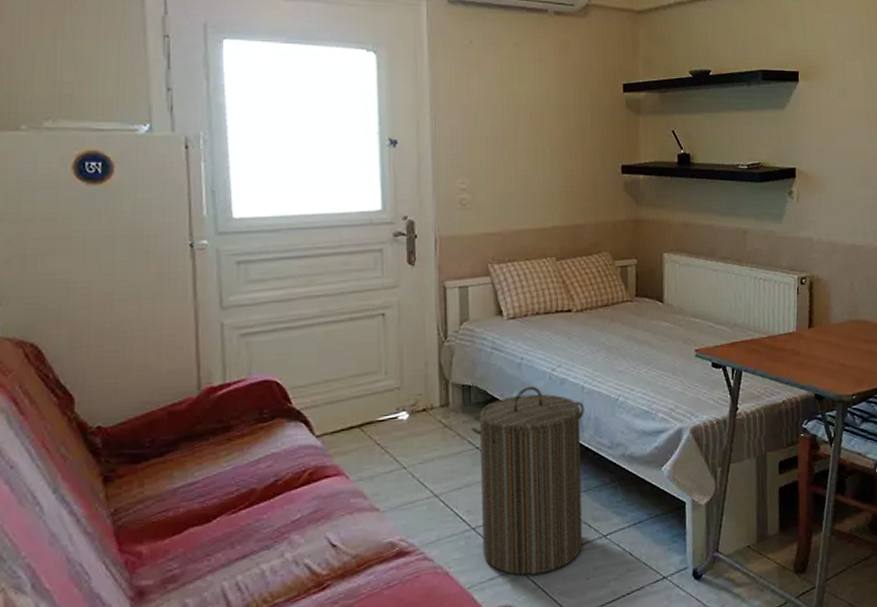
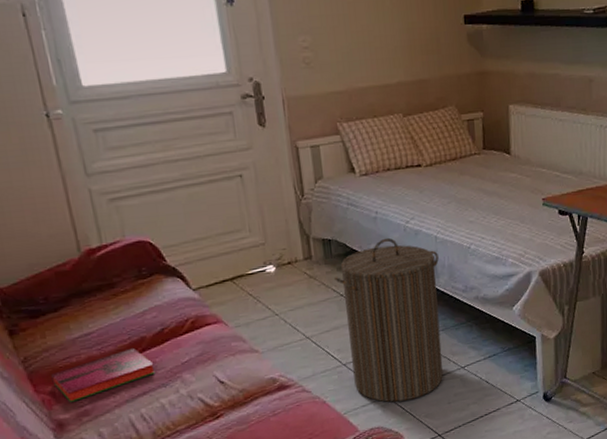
hardback book: none [141,501,260,567] -> present [51,347,155,403]

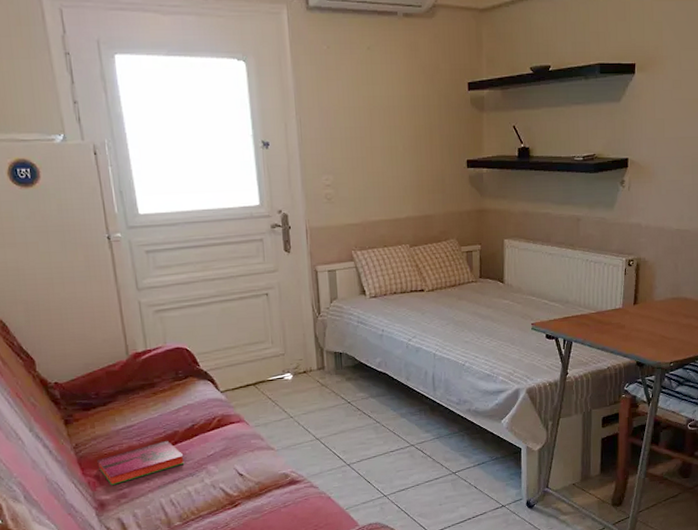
laundry hamper: present [335,237,443,403] -> none [343,353,436,501]

